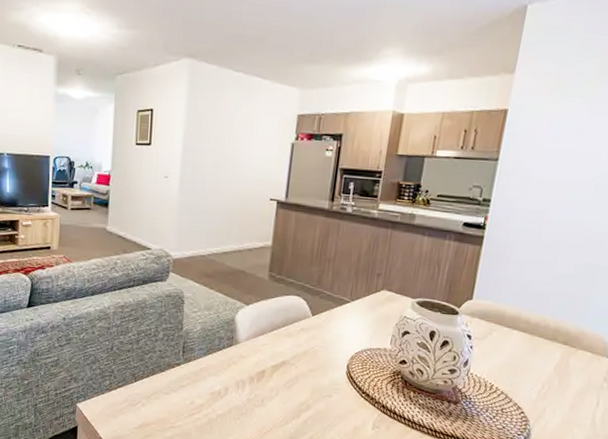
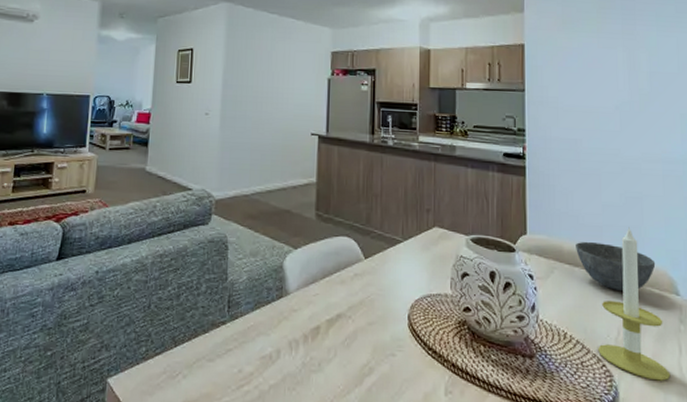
bowl: none [518,307,595,353] -> present [576,241,656,292]
candle: none [520,296,588,427] -> present [598,227,671,381]

